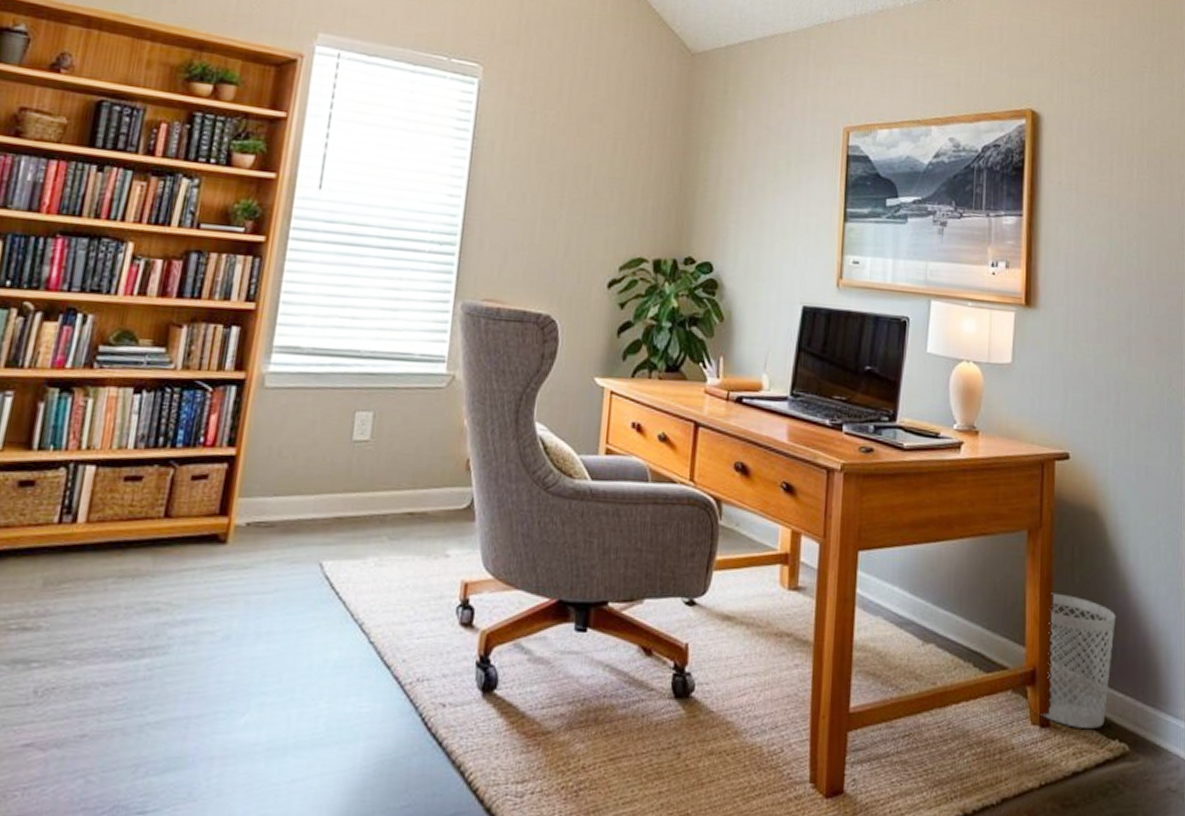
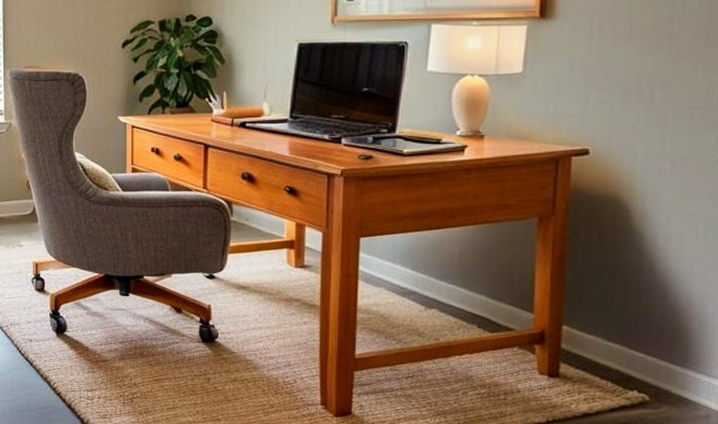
wastebasket: present [1041,593,1116,728] -> none [549,270,639,381]

